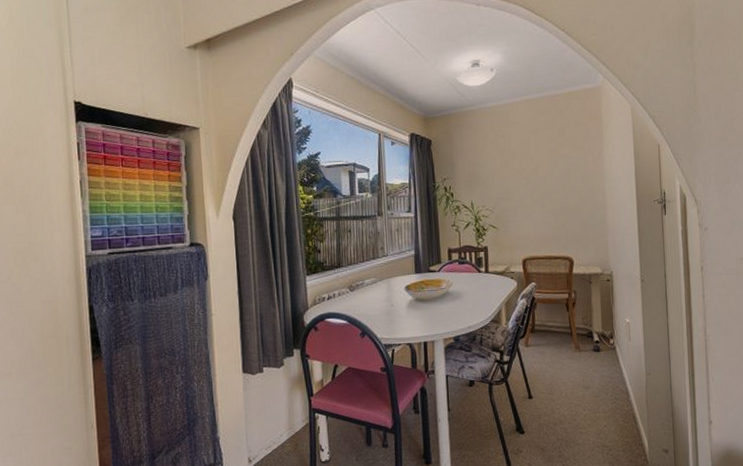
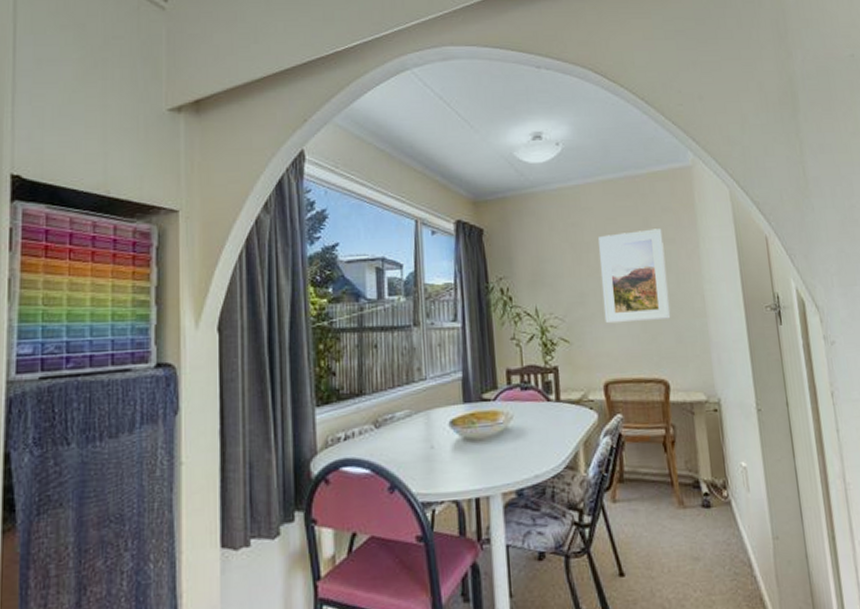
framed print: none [522,138,578,214] -> present [598,228,671,324]

